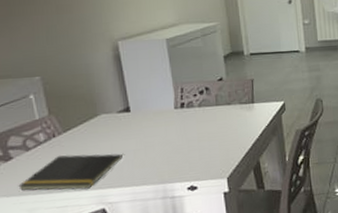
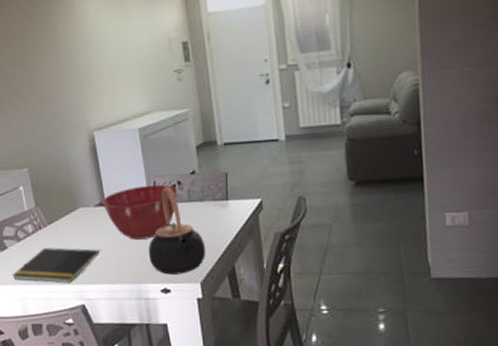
mixing bowl: none [125,90,206,143] -> present [101,184,178,240]
teapot: none [175,92,233,173] -> present [148,186,206,275]

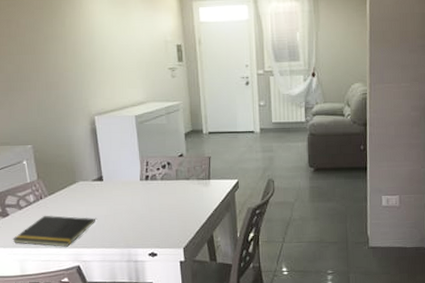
mixing bowl: present [101,184,178,240] -> none [99,164,168,211]
teapot: present [148,186,206,275] -> none [139,166,190,241]

